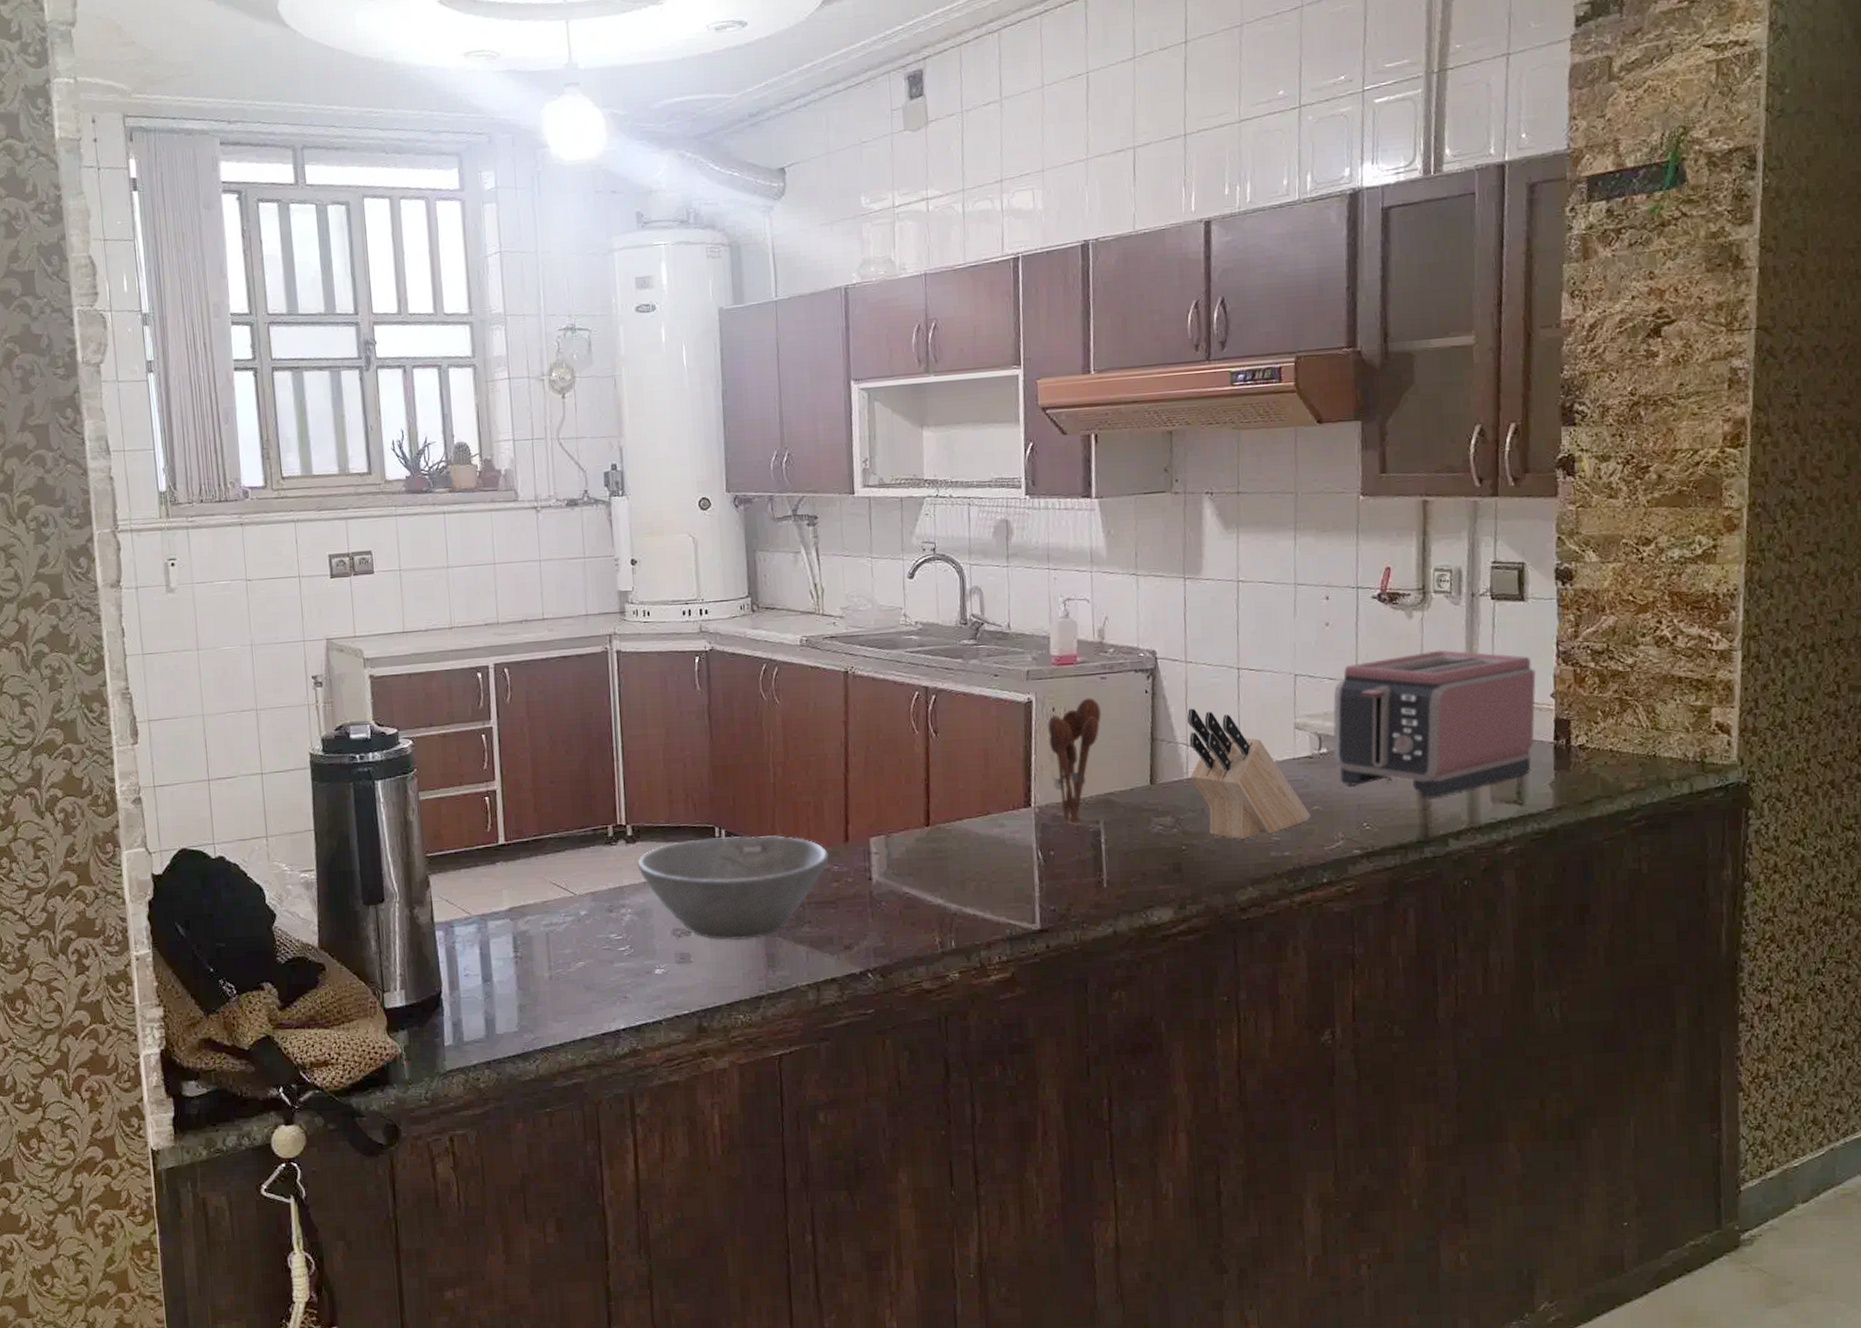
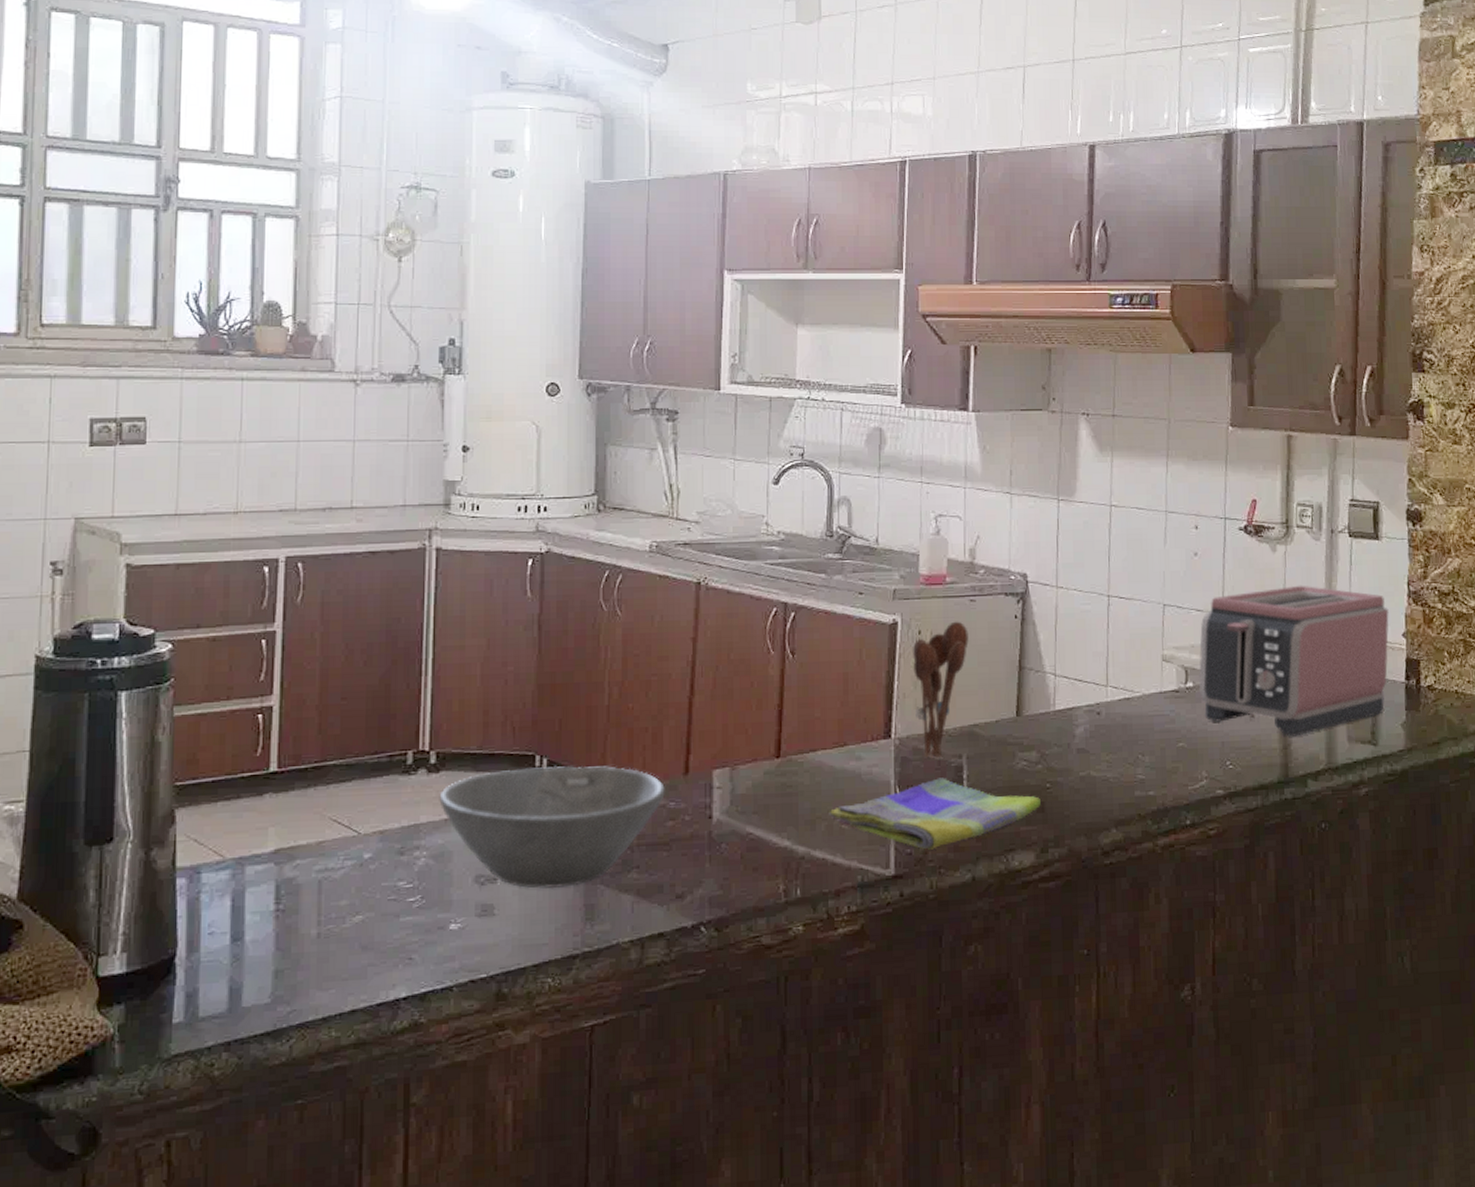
dish towel: none [977,842,1177,907] -> present [829,778,1040,850]
knife block: present [1187,708,1310,839] -> none [1057,636,1175,777]

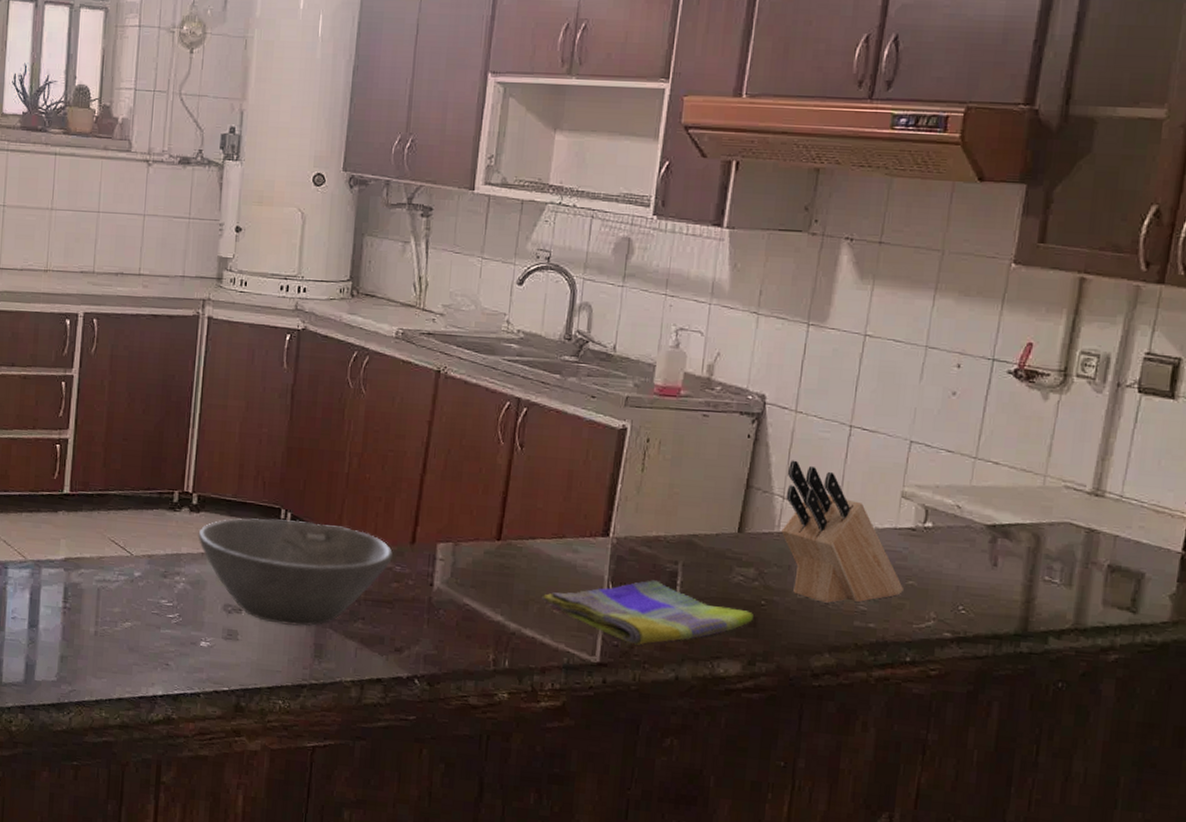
utensil holder: present [912,621,969,758] -> none [635,433,698,561]
knife block: none [1057,636,1175,777] -> present [781,460,903,603]
toaster: present [1199,585,1389,737] -> none [939,437,1174,592]

